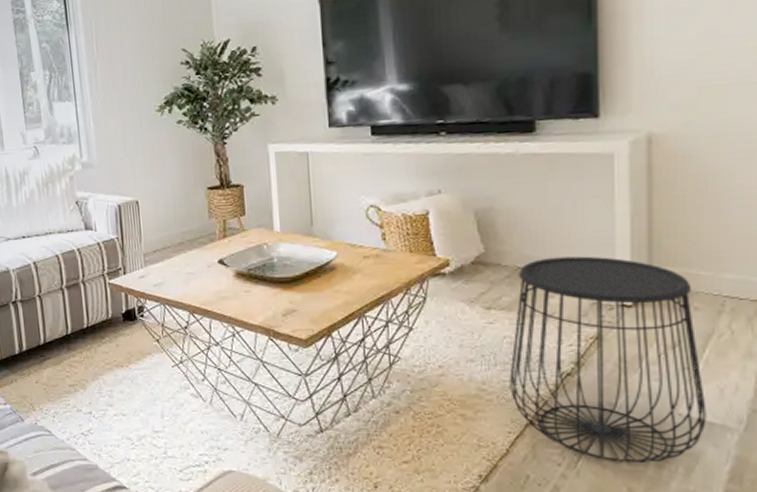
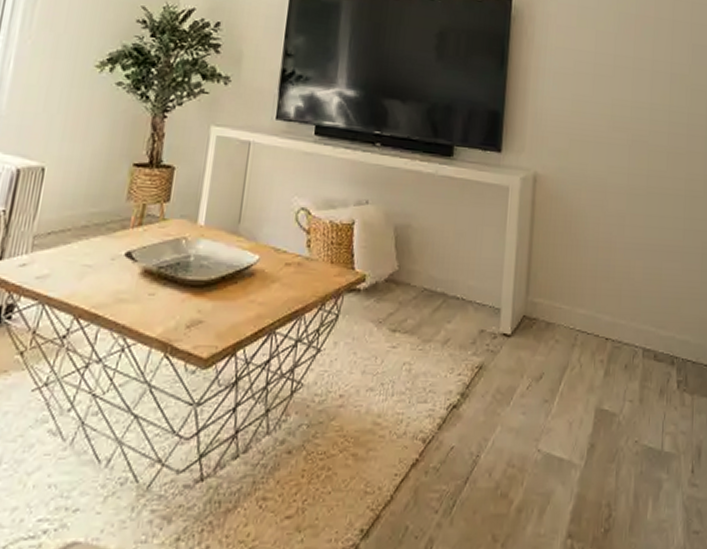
side table: present [510,256,707,464] -> none [402,281,559,507]

